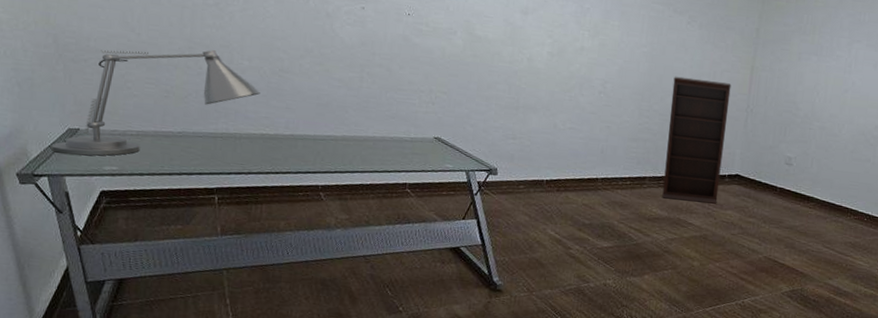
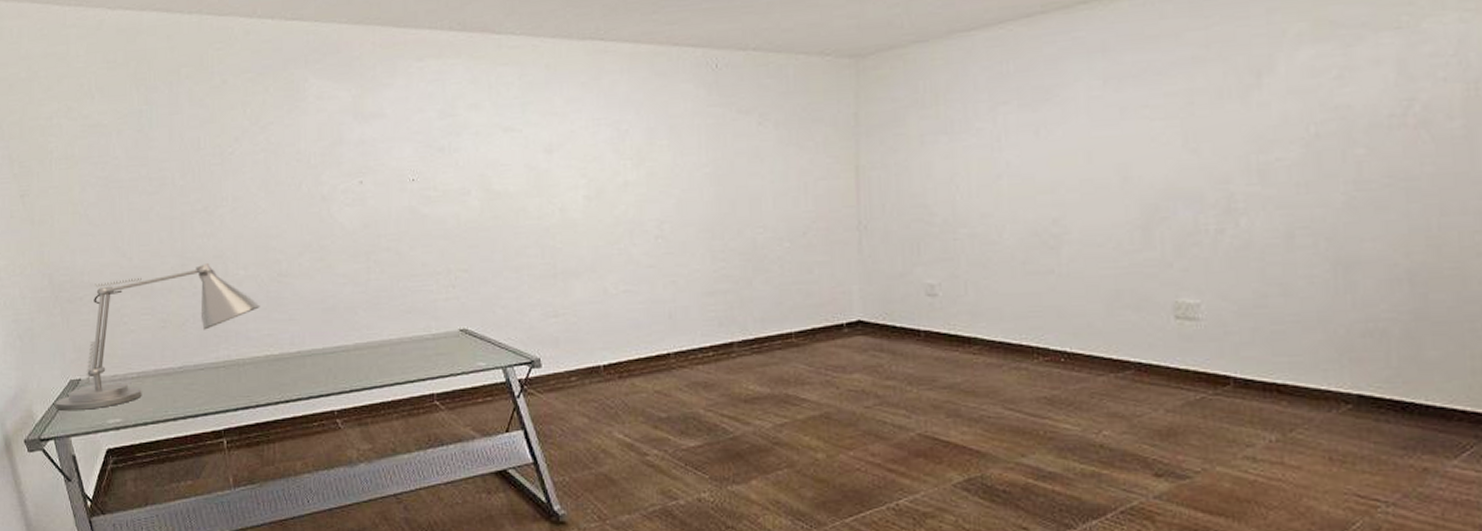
bookshelf: present [662,76,731,204] -> none [750,195,837,369]

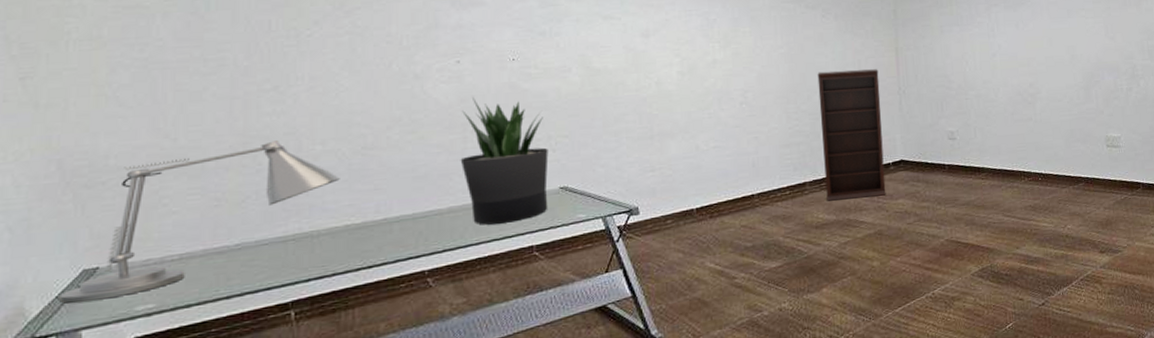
planter: none [364,223,448,366] -> present [460,97,549,225]
bookshelf: none [750,195,837,369] -> present [817,69,886,201]

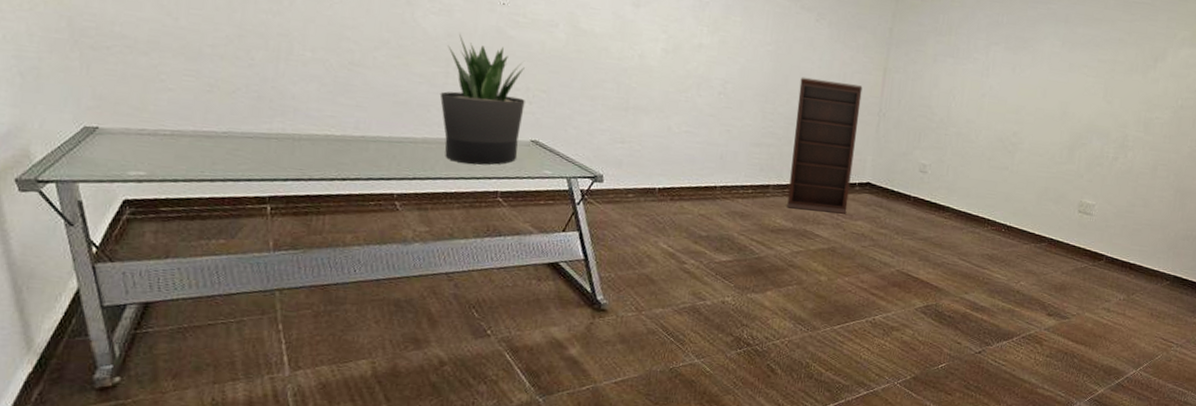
desk lamp: present [59,140,340,304] -> none [61,36,325,159]

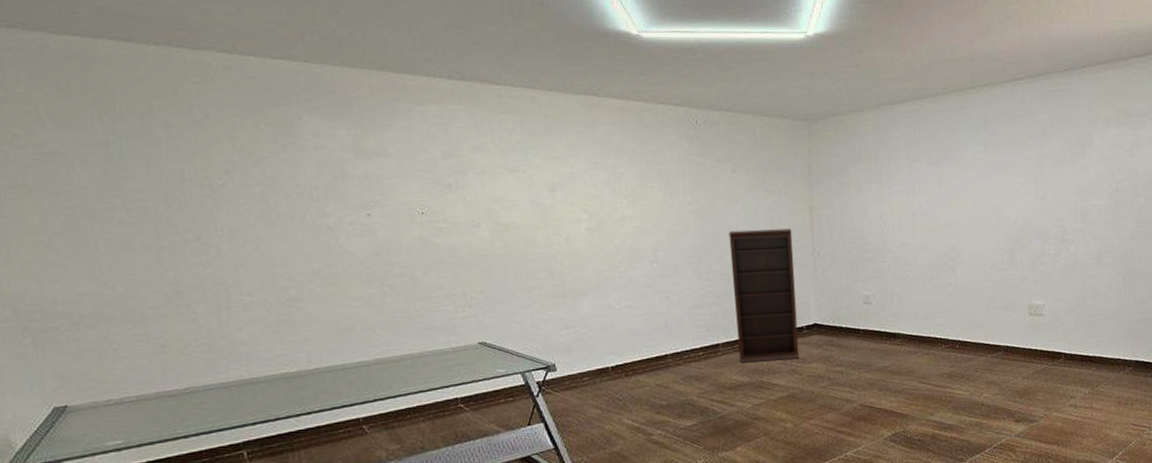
planter: present [439,34,525,165] -> none [378,251,469,377]

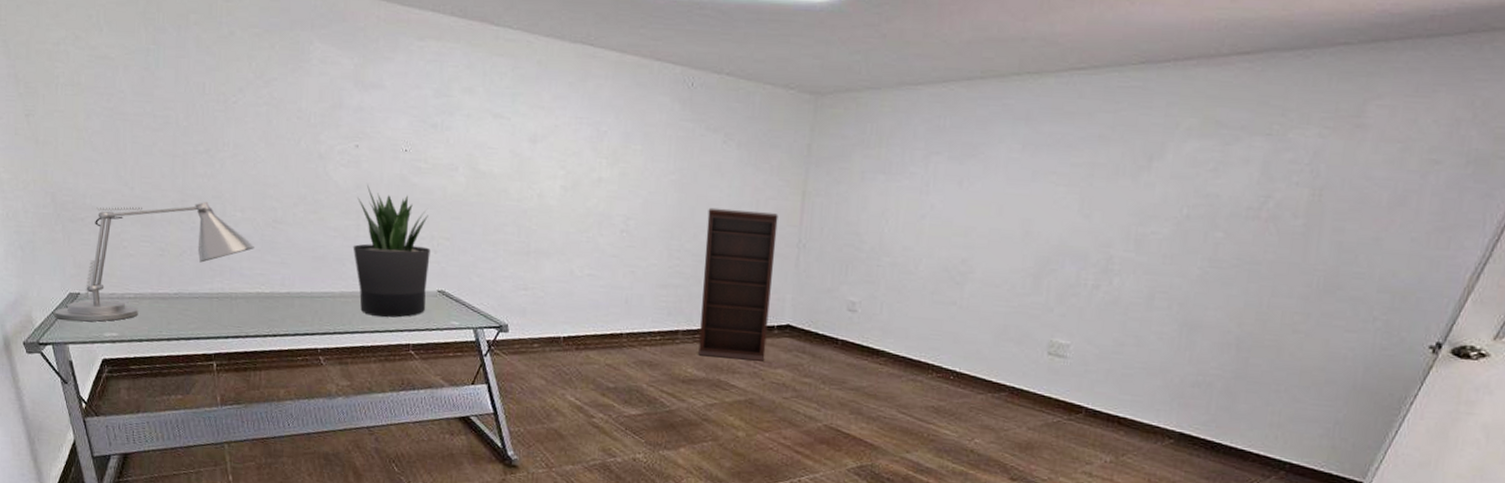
desk lamp: none [38,291,271,438] -> present [54,202,254,322]
planter: none [378,251,469,377] -> present [353,185,431,317]

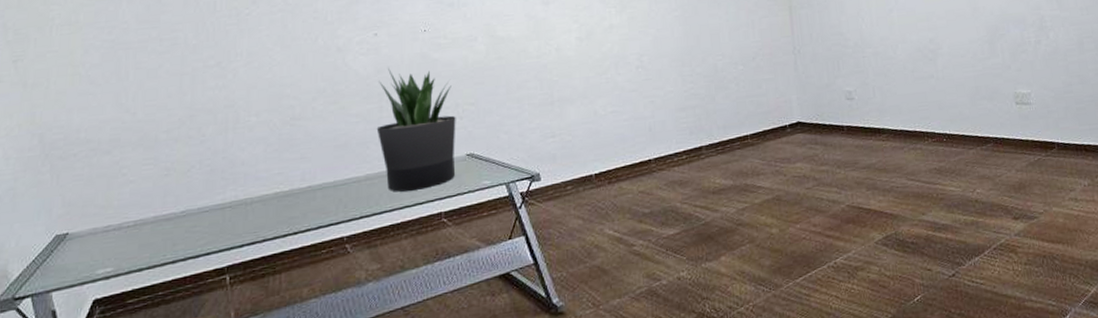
desk lamp: present [54,202,254,322] -> none [35,113,271,268]
bookshelf: present [698,207,778,362] -> none [711,29,784,166]

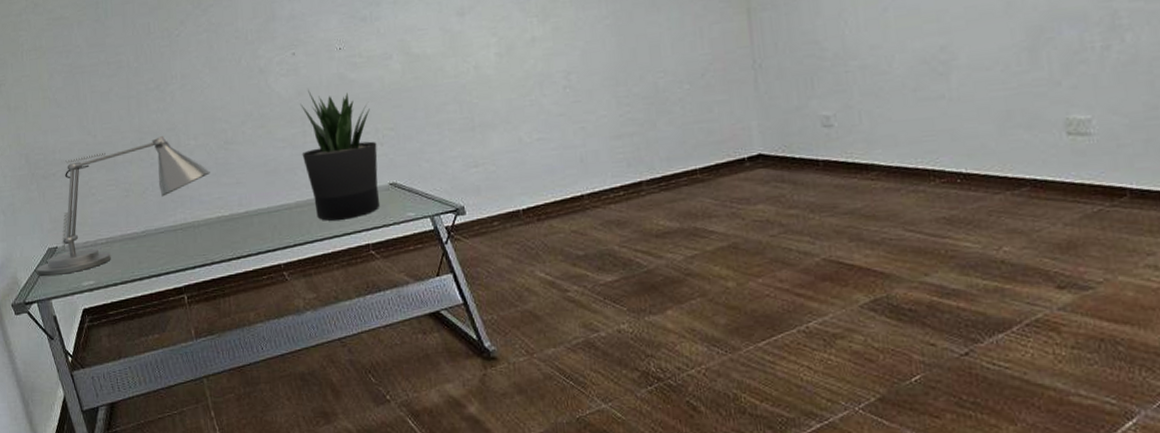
desk lamp: none [35,113,271,268] -> present [36,136,210,277]

